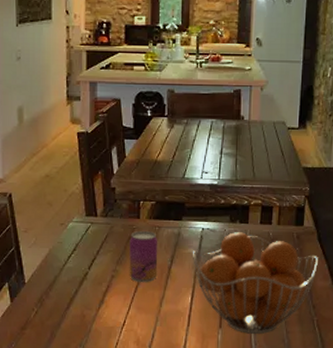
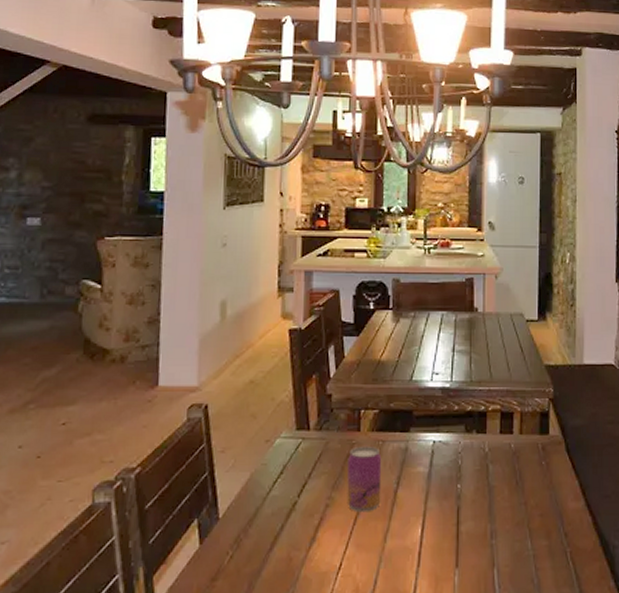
fruit basket: present [193,232,318,334] -> none [423,444,568,573]

